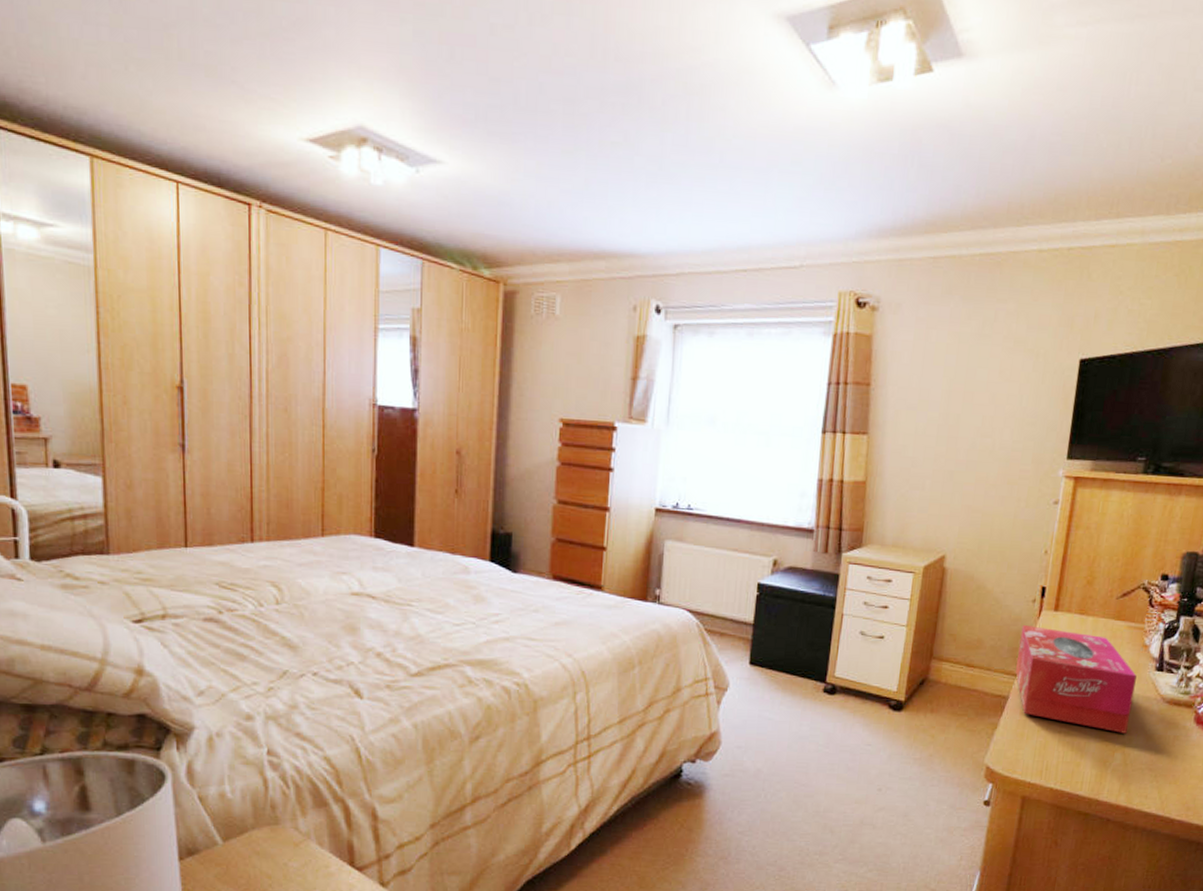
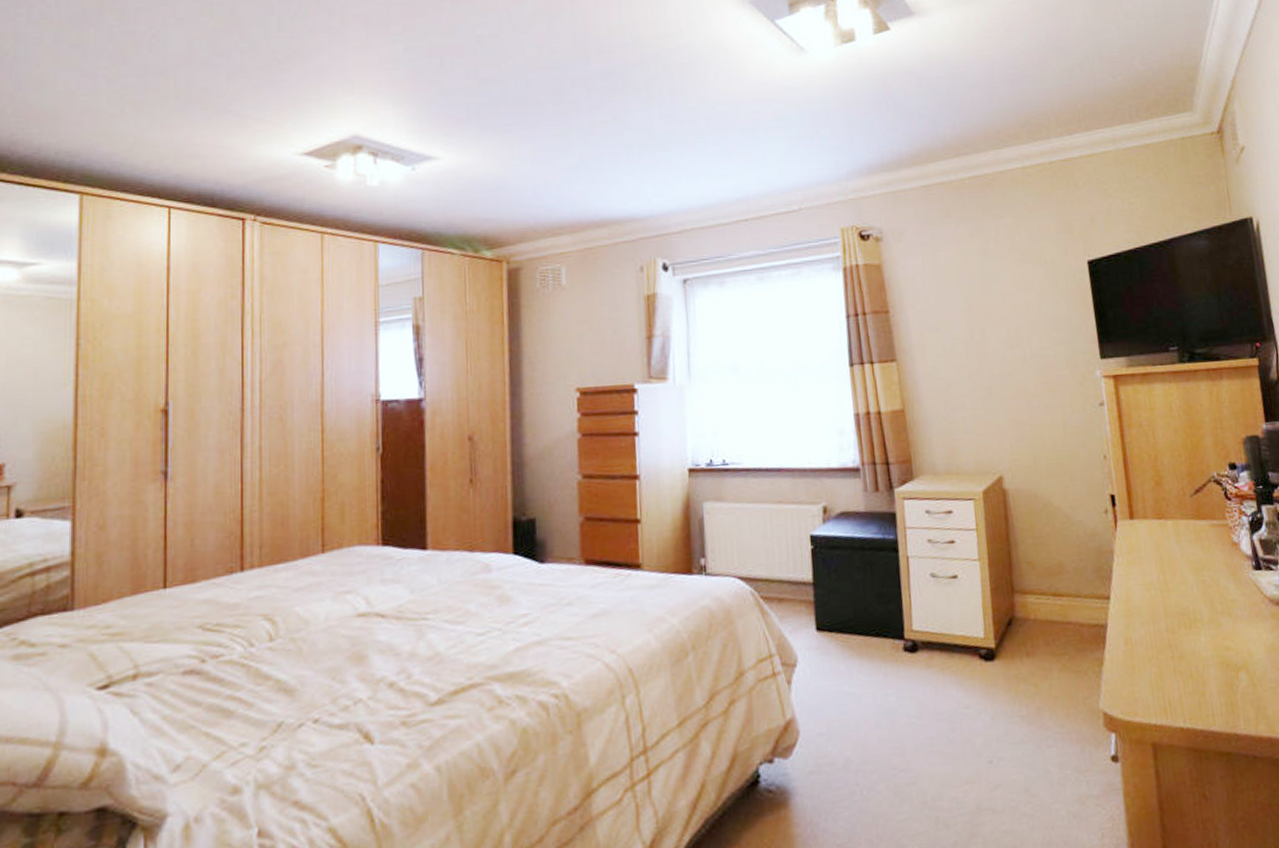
tissue box: present [1015,625,1137,733] -> none [1100,539,1244,649]

